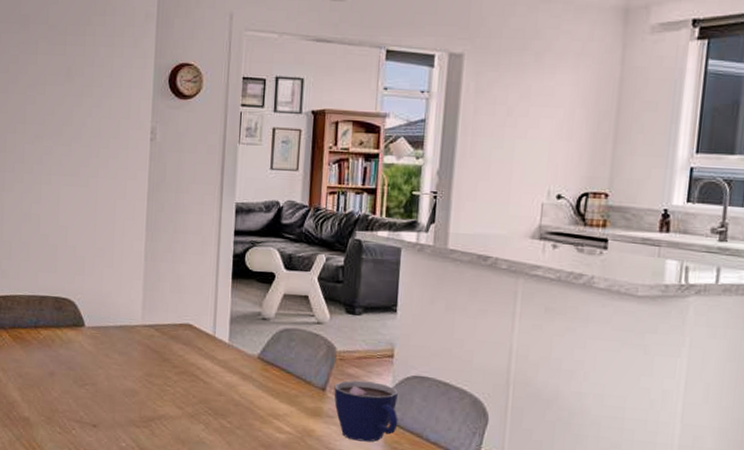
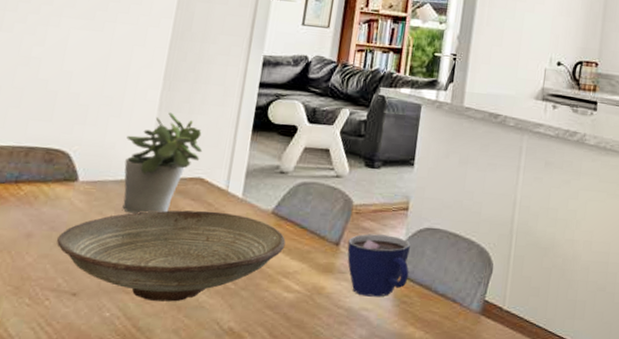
decorative bowl: none [75,353,273,437] -> present [57,210,286,302]
potted plant: none [120,262,188,357] -> present [122,112,203,214]

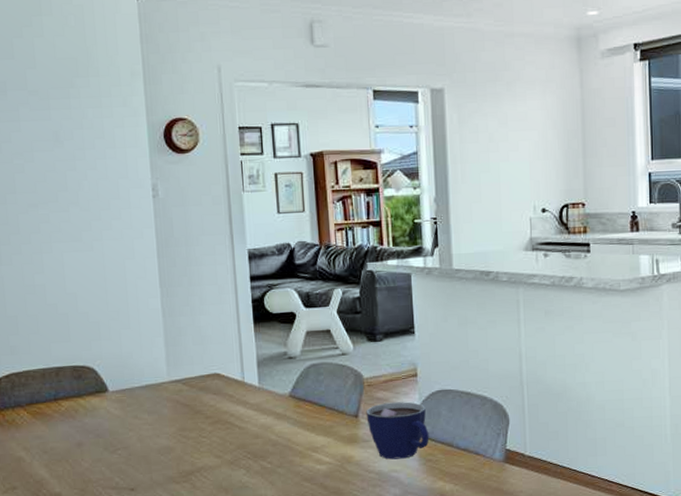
decorative bowl: present [57,210,286,302] -> none [105,401,308,487]
potted plant: present [122,112,203,214] -> none [141,317,213,413]

